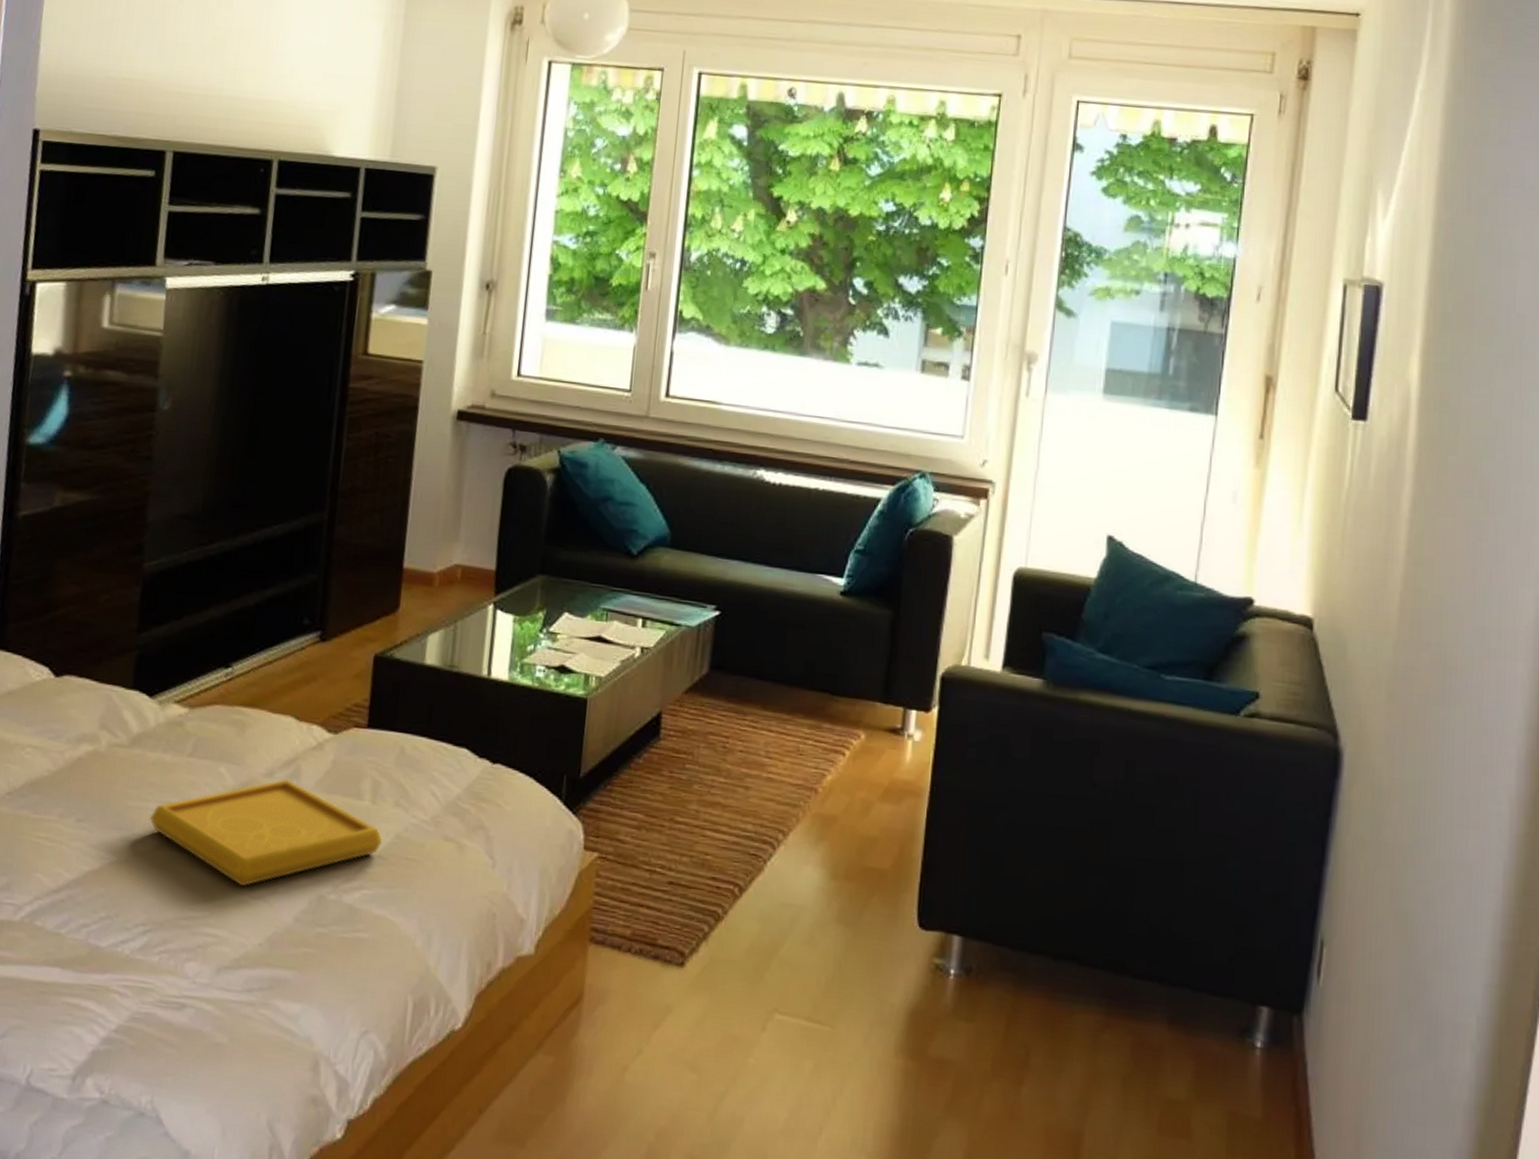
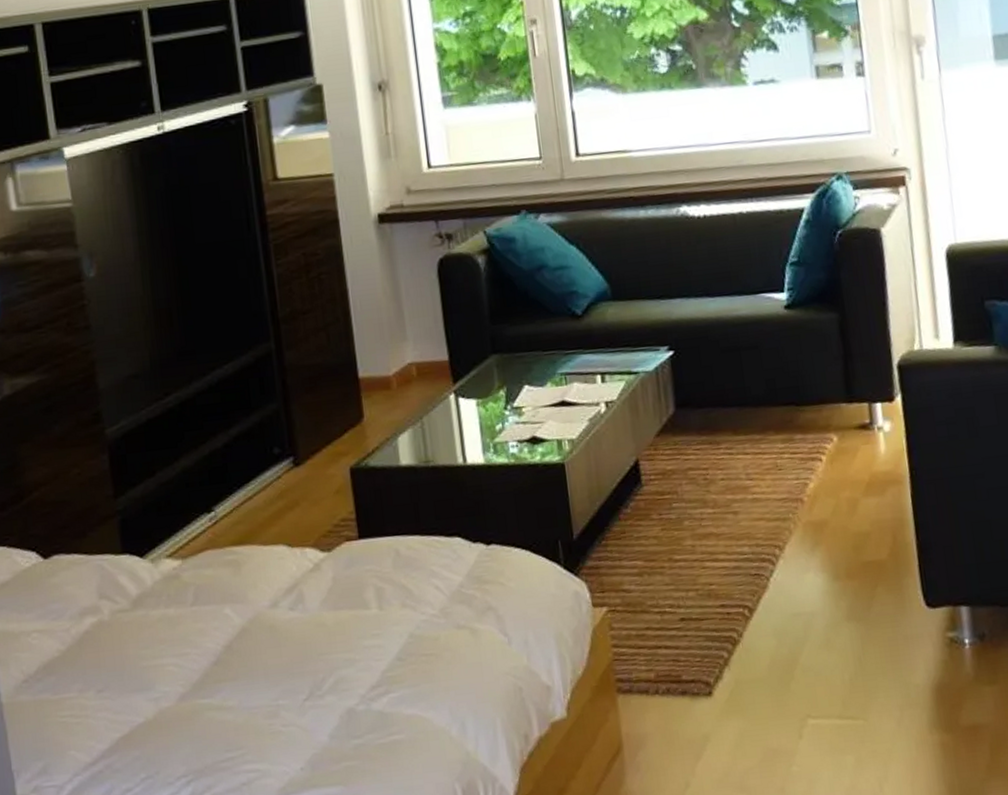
serving tray: present [149,779,383,887] -> none [167,605,398,718]

